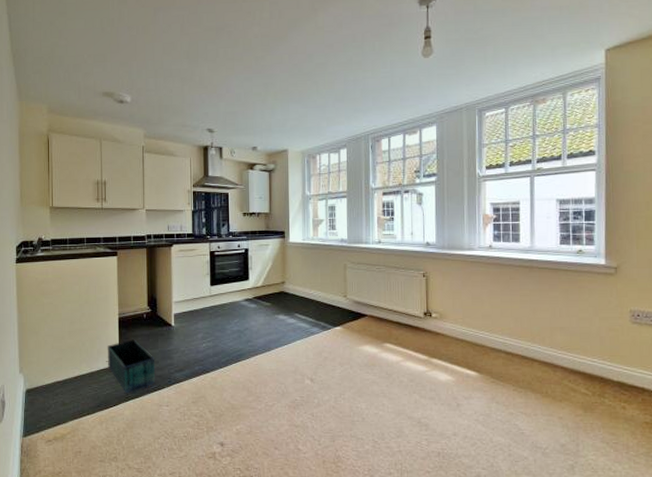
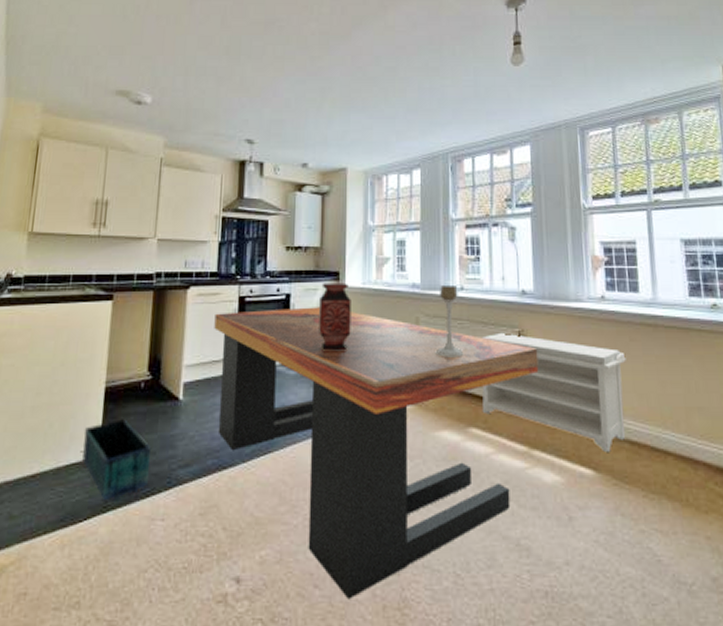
dining table: none [193,258,438,457] -> present [214,307,539,600]
vase: none [270,239,295,291] -> present [319,283,351,353]
candle holder: none [359,239,381,294] -> present [435,284,464,358]
bench: none [395,274,506,359] -> present [482,332,626,452]

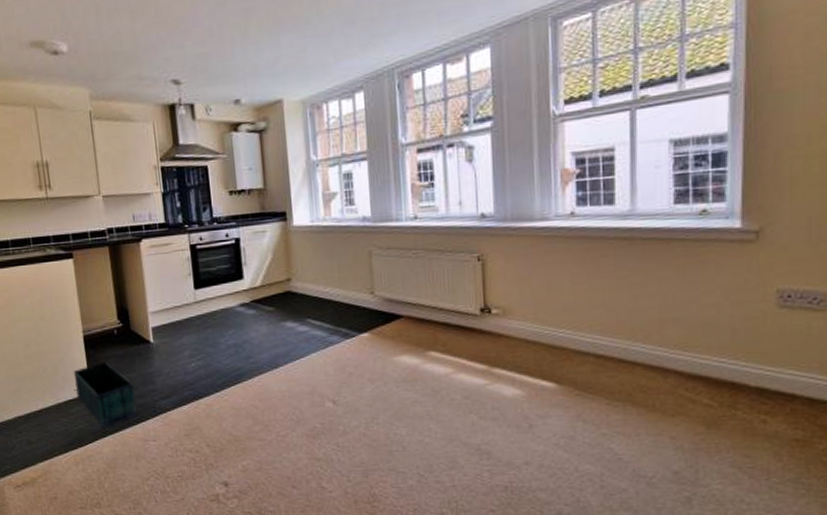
dining table: present [214,307,539,600] -> none [170,249,500,496]
vase: present [319,283,351,353] -> none [269,222,304,292]
candle holder: present [435,284,464,358] -> none [390,214,421,288]
bench: present [482,332,626,452] -> none [439,258,596,366]

